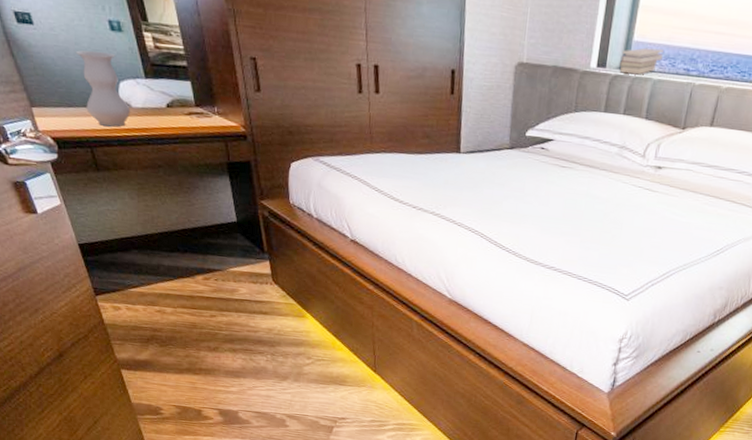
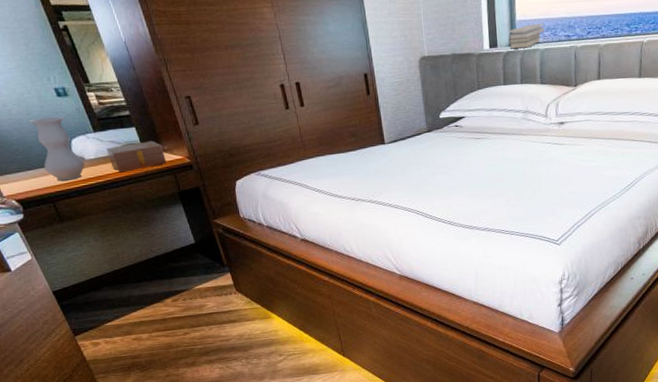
jewelry box: none [156,98,220,130] -> present [106,140,167,173]

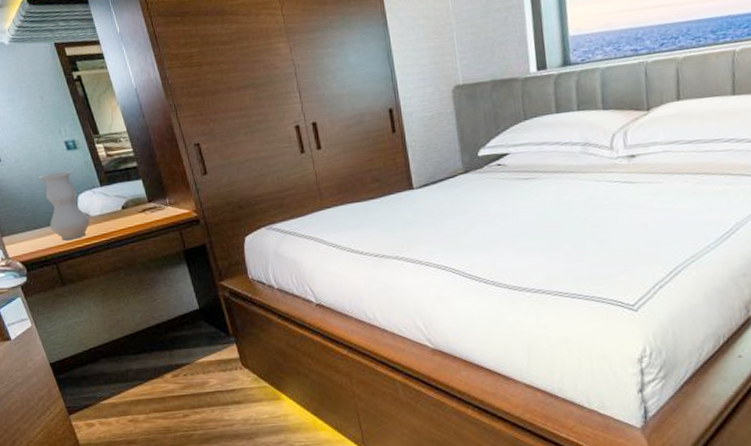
jewelry box: present [106,140,167,173] -> none [112,193,173,230]
books: present [508,23,544,49] -> none [560,37,605,71]

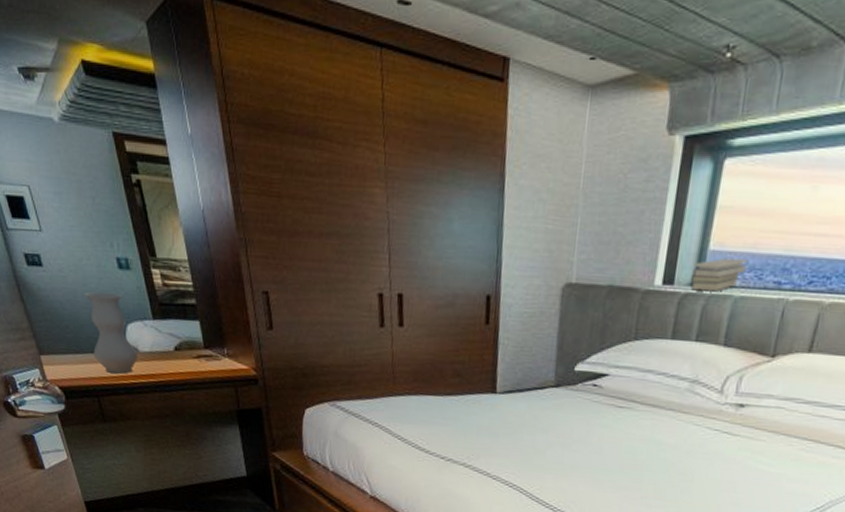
books: none [560,37,605,71] -> present [690,258,747,292]

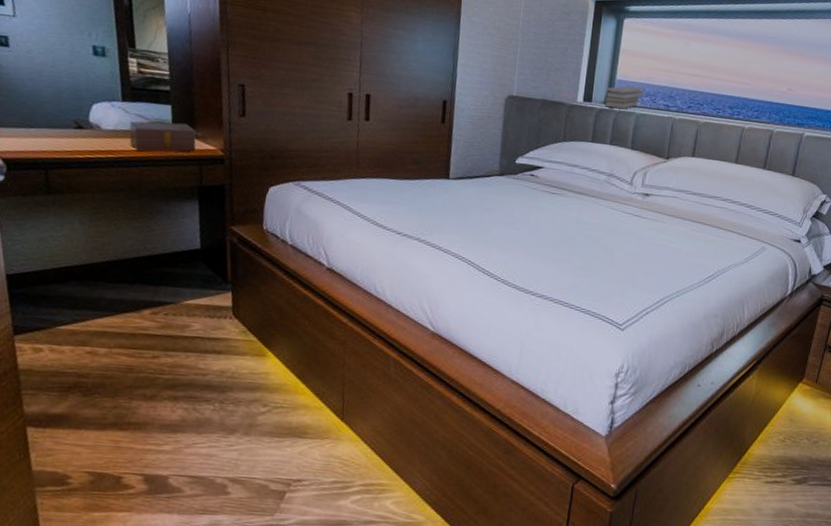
vase: present [83,291,137,374] -> none [49,72,99,149]
jewelry box: none [163,340,230,375] -> present [129,121,196,153]

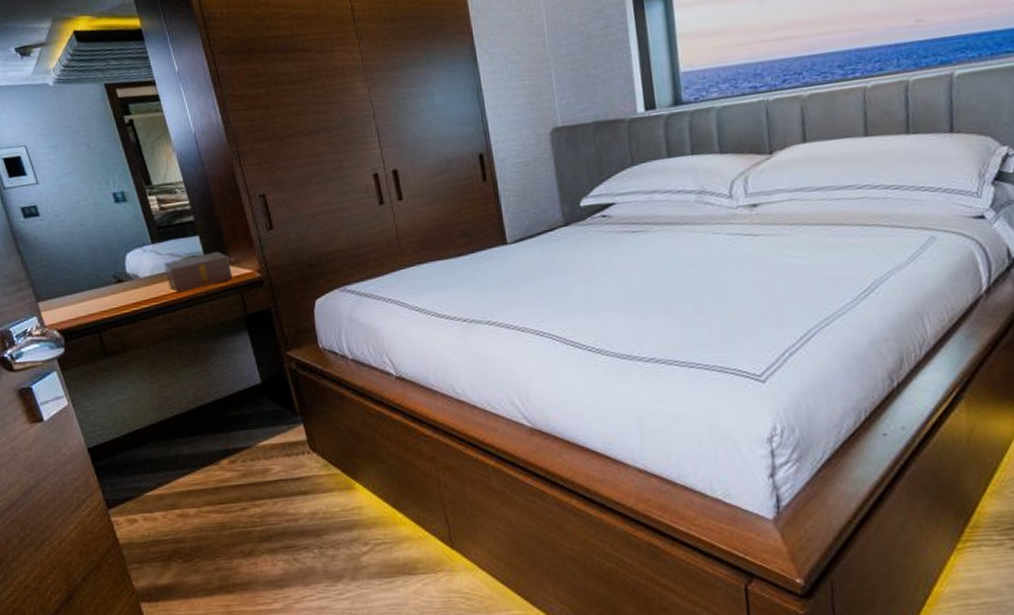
books: present [604,85,644,110] -> none [670,73,720,111]

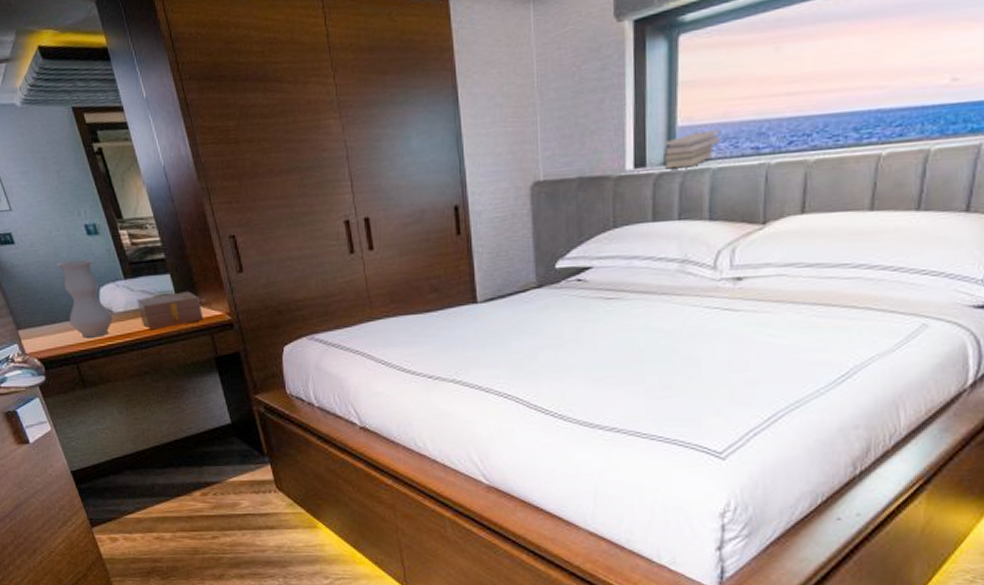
vase: none [80,225,138,306] -> present [55,258,112,338]
books: none [670,73,720,111] -> present [664,129,719,170]

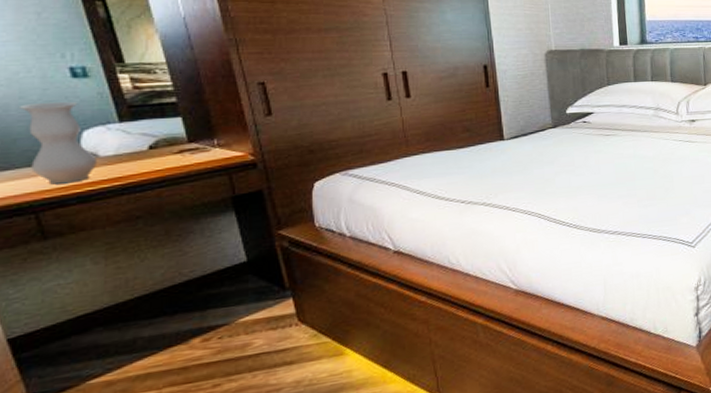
jewelry box: present [136,291,204,330] -> none [134,133,221,173]
books: present [664,129,719,170] -> none [638,24,674,47]

